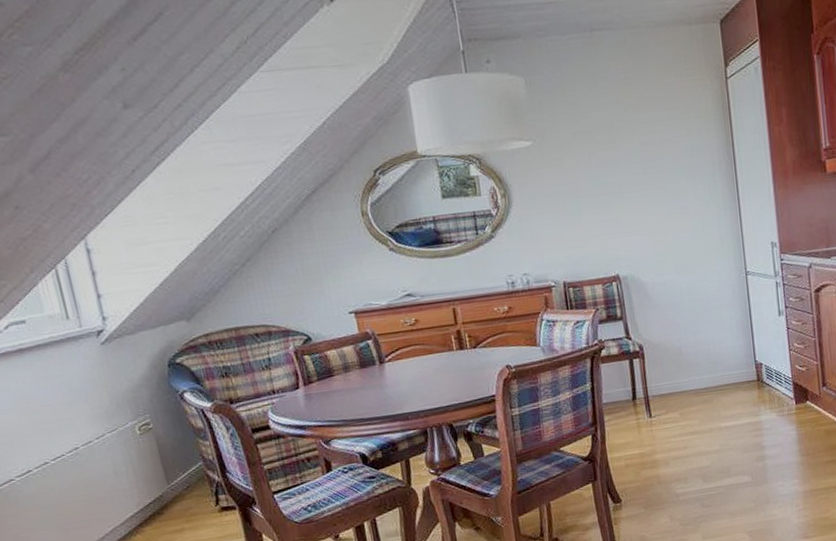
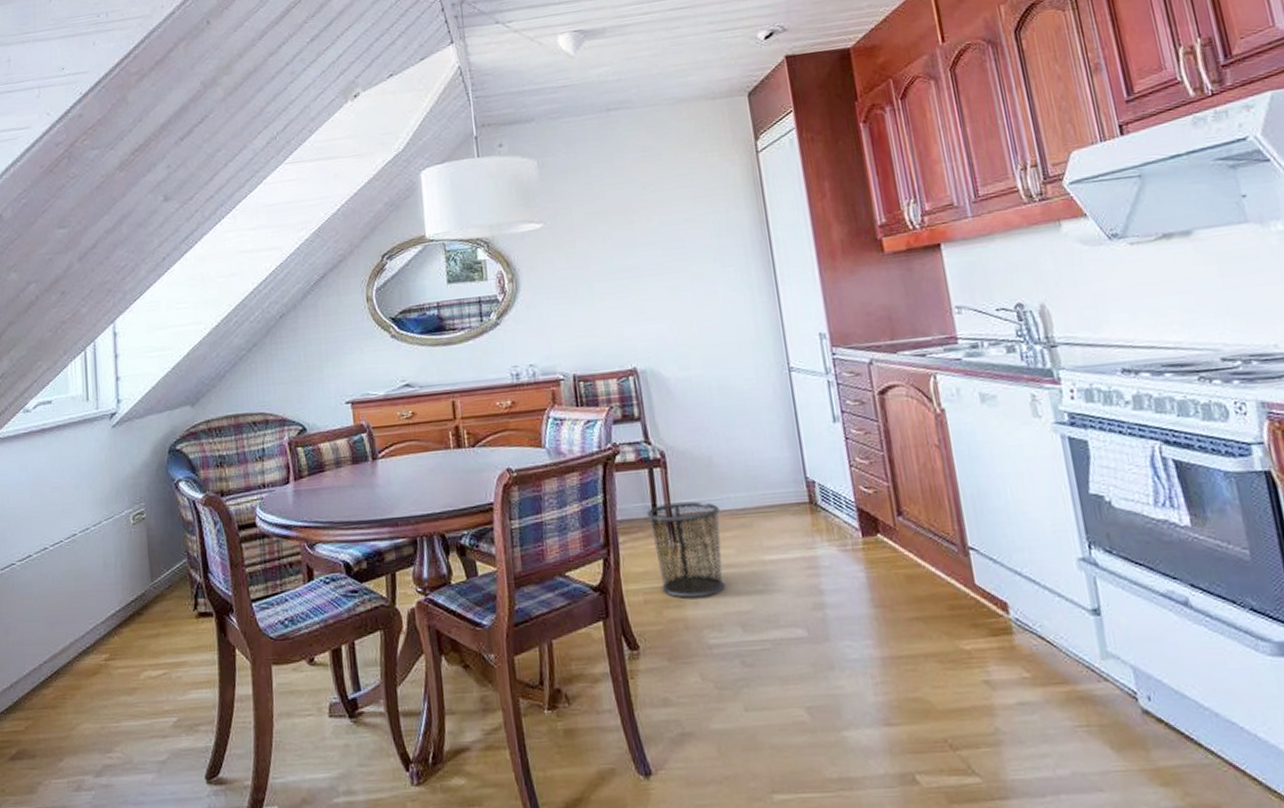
trash can: none [627,384,690,461] -> present [646,501,725,598]

